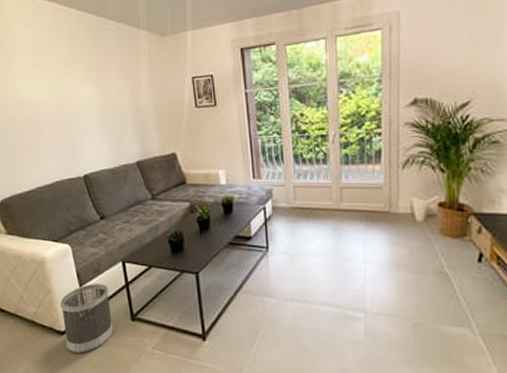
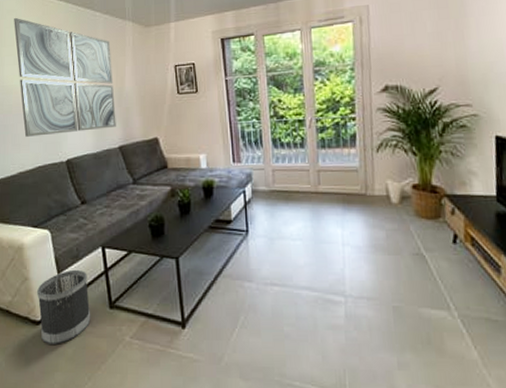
wall art: none [24,26,133,151] -> present [14,17,116,137]

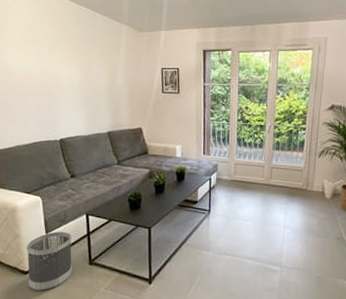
wall art: present [14,17,116,137] -> none [19,7,107,116]

